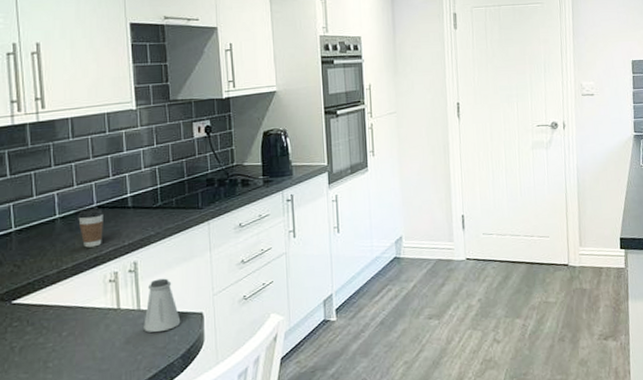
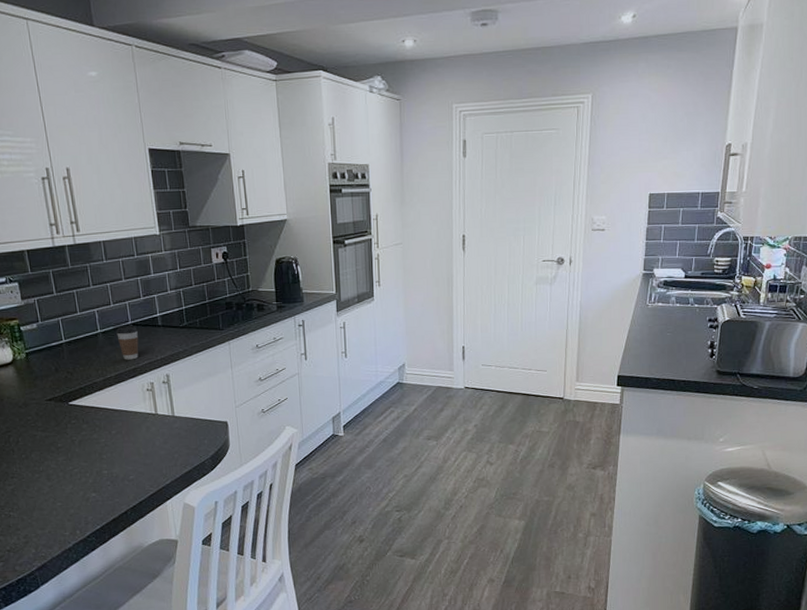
saltshaker: present [144,278,181,333] -> none [178,390,209,436]

